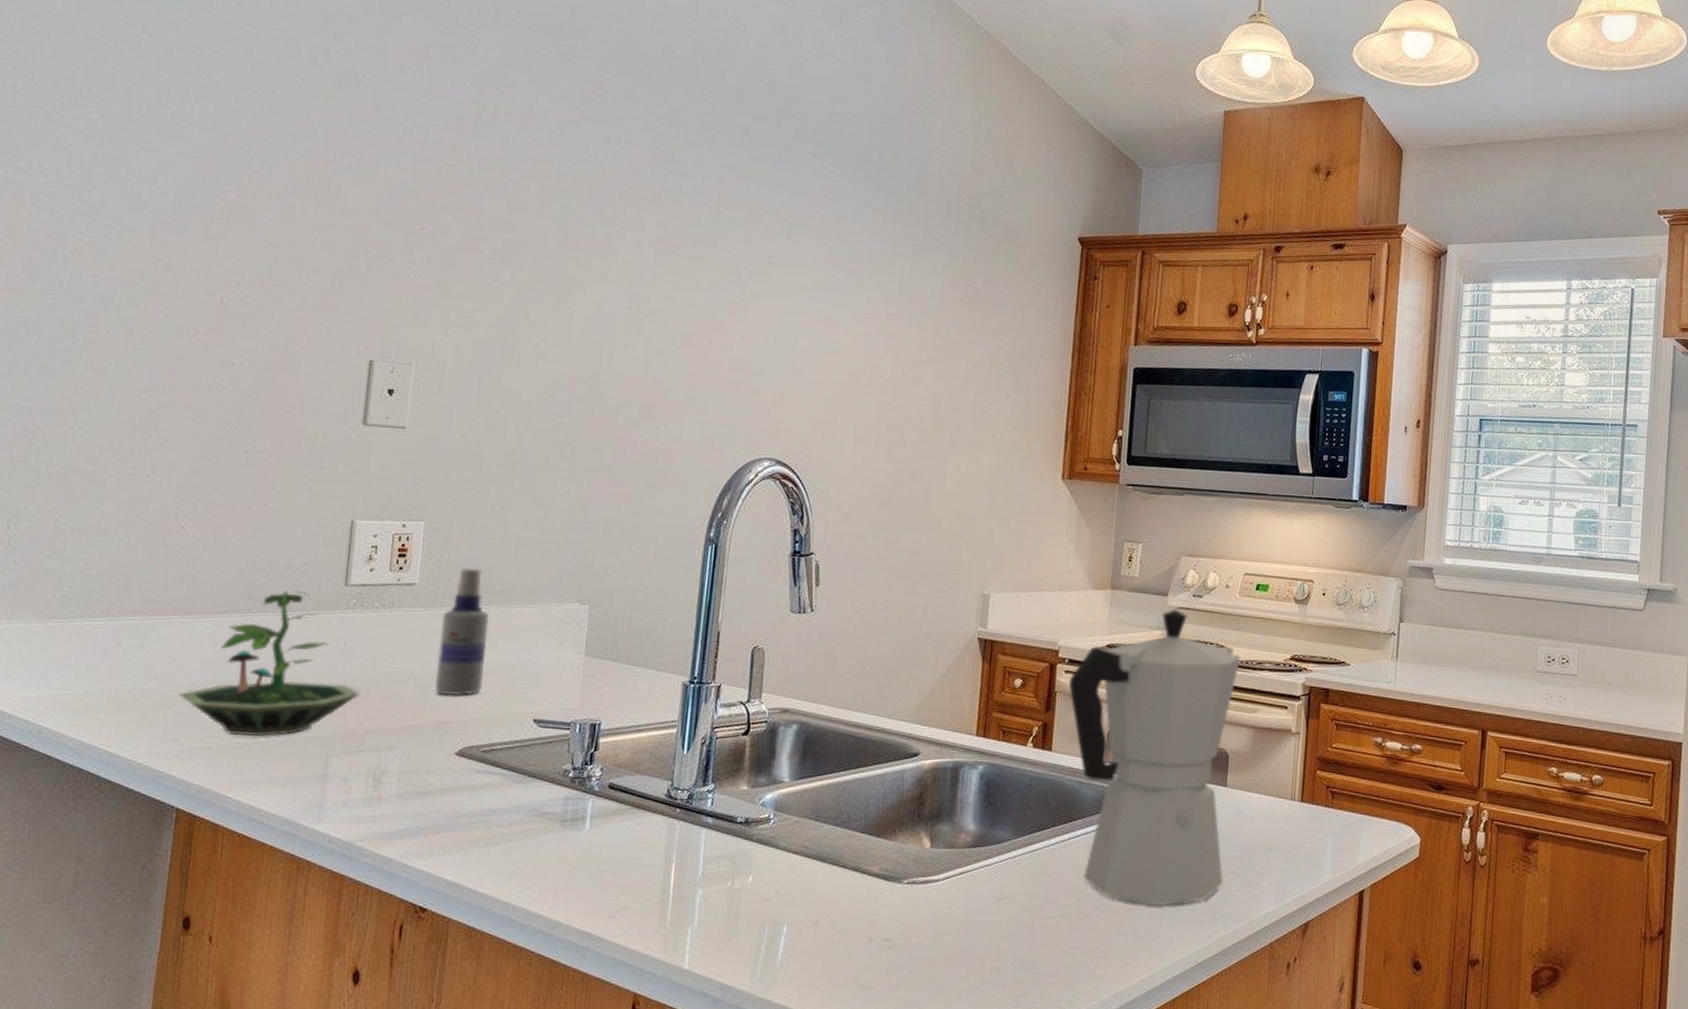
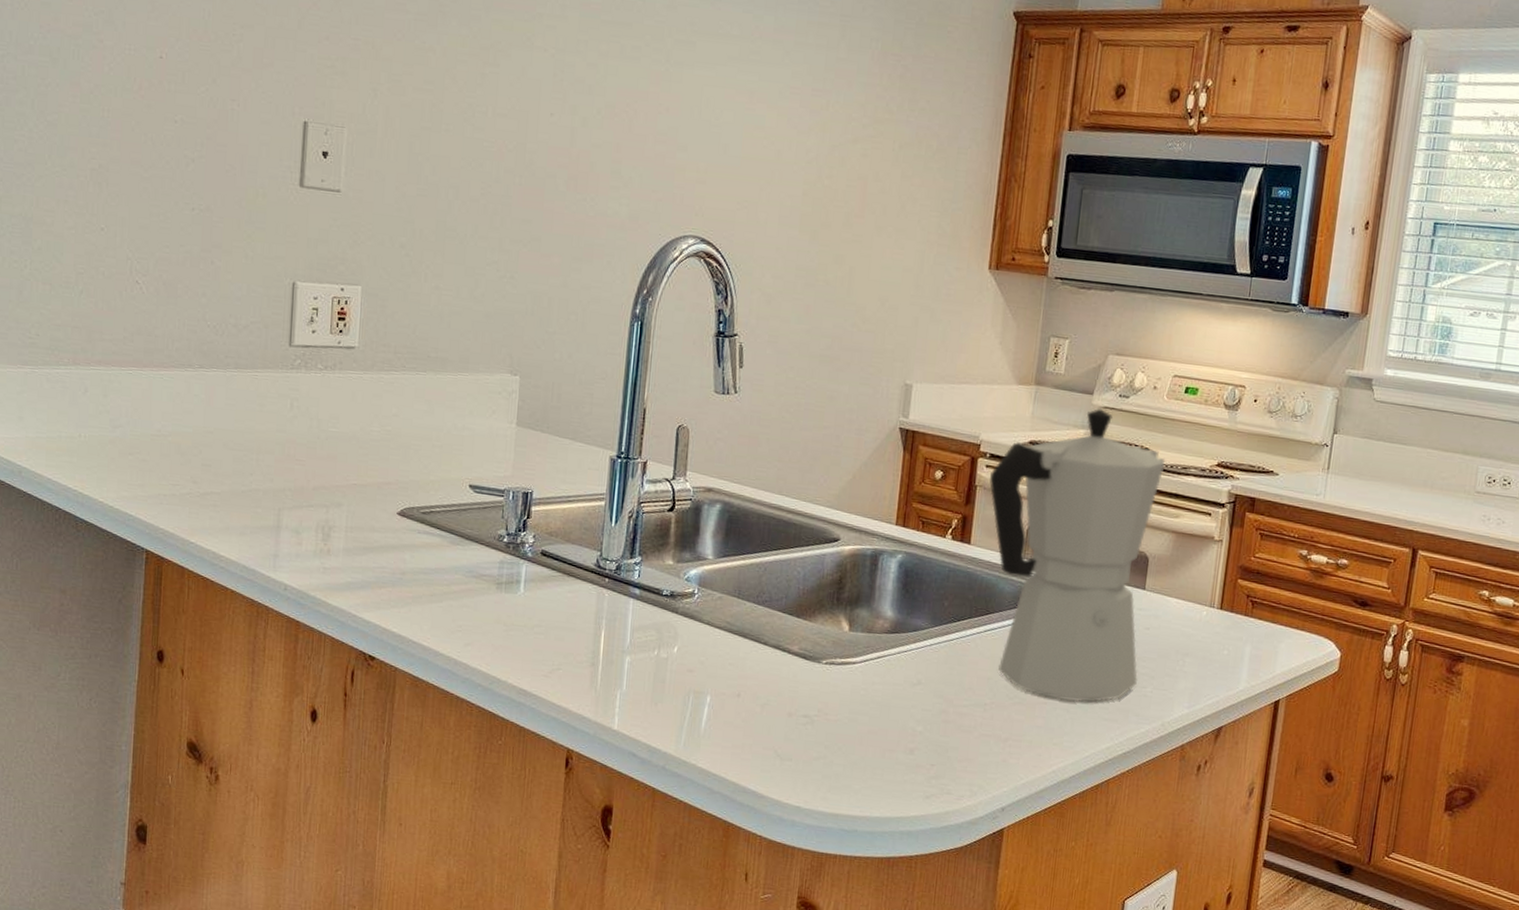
terrarium: present [179,590,360,737] -> none [142,347,308,488]
spray bottle: present [435,568,490,696] -> none [377,334,426,459]

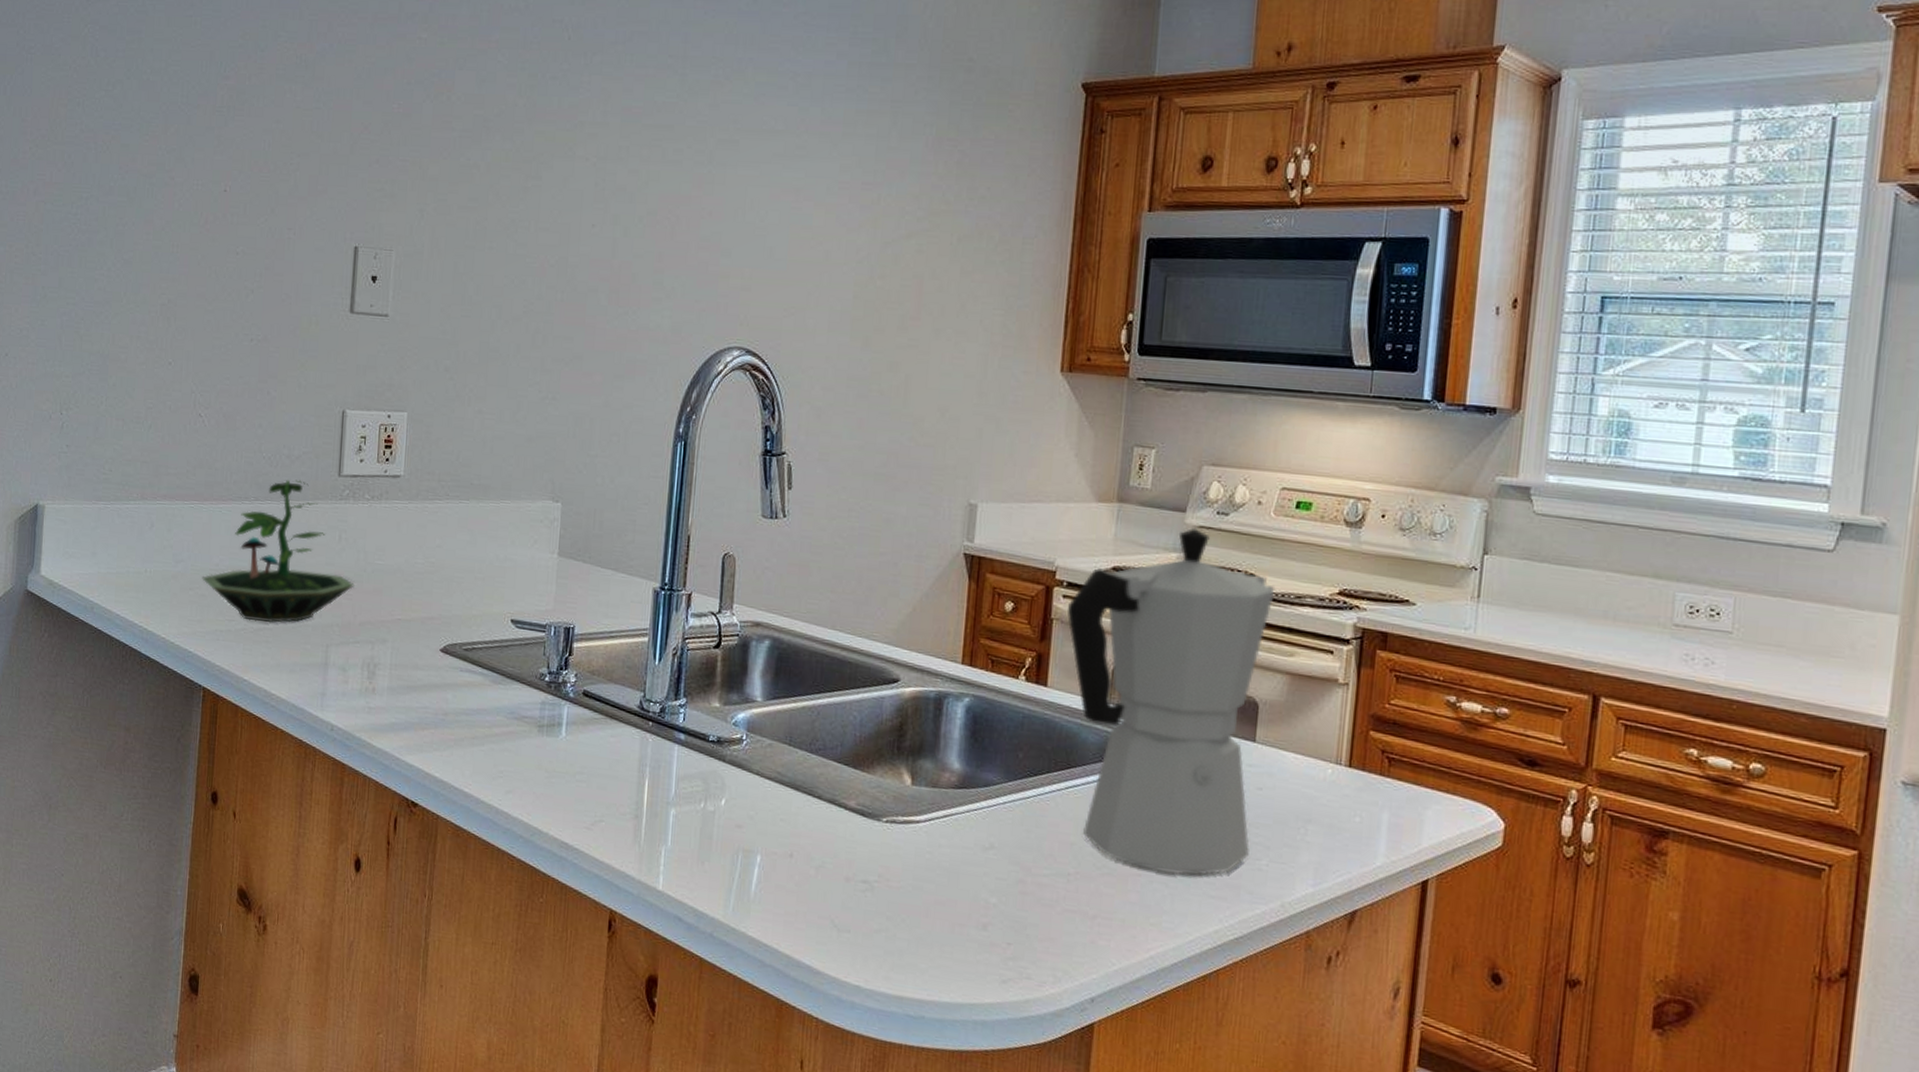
terrarium: none [142,347,308,488] -> present [202,479,355,623]

